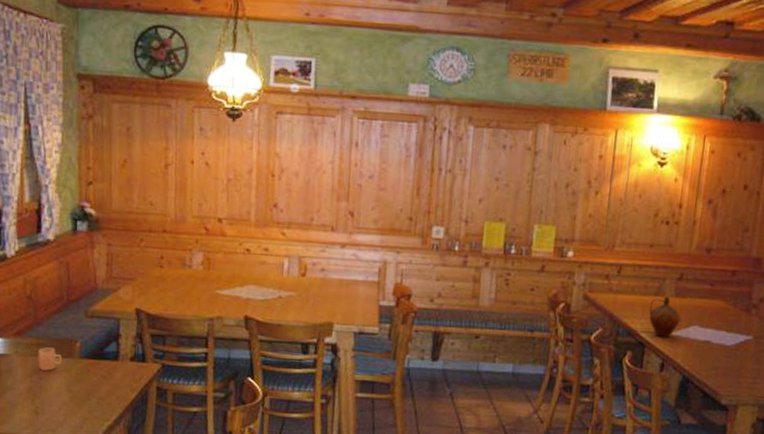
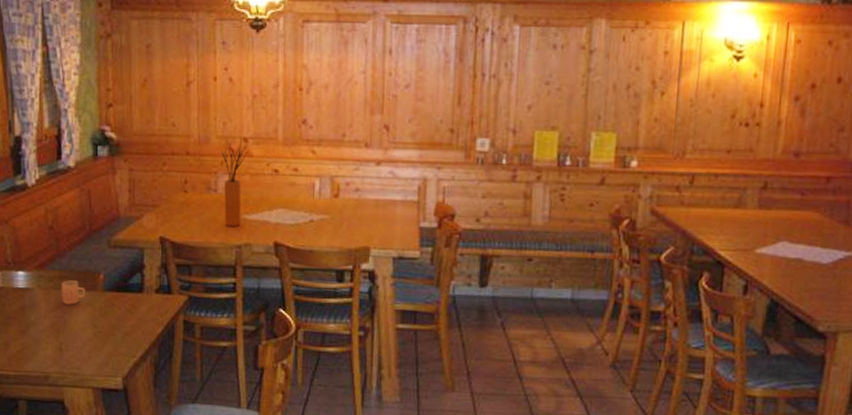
vase: none [196,218,222,301] -> present [221,138,248,227]
ceramic jug: present [649,297,681,337] -> none [728,209,766,255]

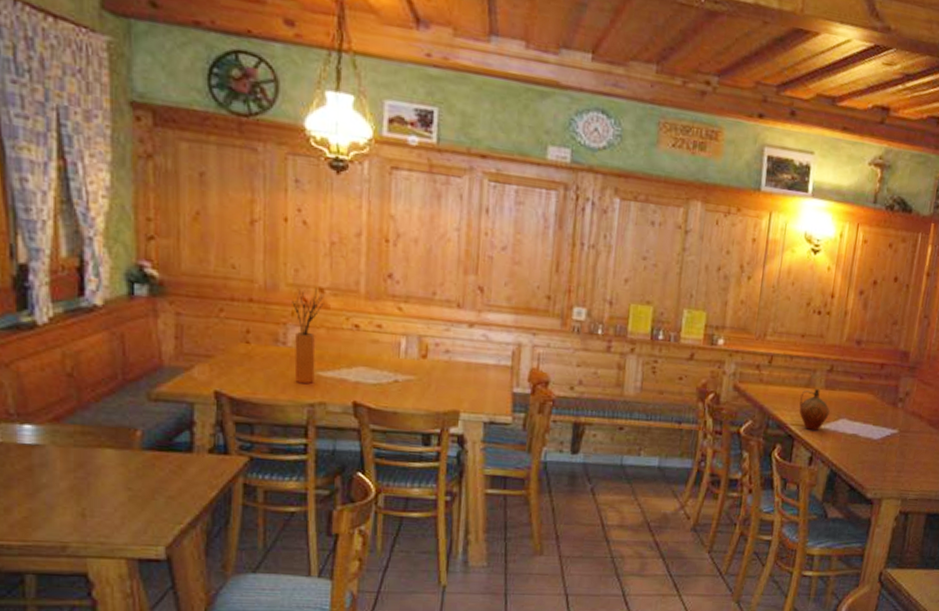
mug: present [61,280,86,305] -> none [84,436,118,465]
ceramic jug: none [728,209,766,255] -> present [799,389,830,430]

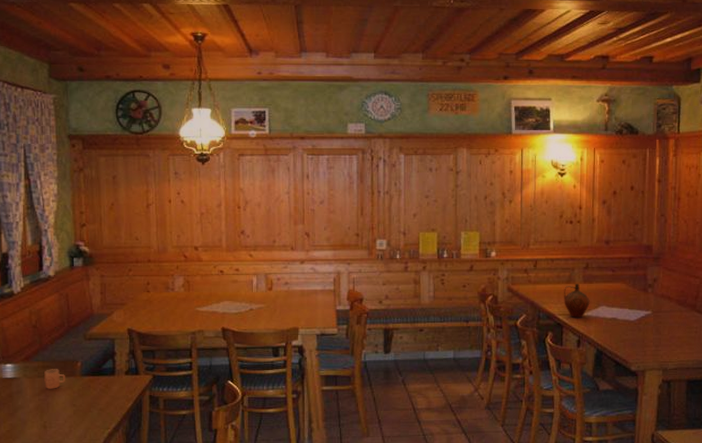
mug: none [84,436,118,465] -> present [44,369,66,389]
vase: present [292,288,325,384] -> none [177,247,198,318]

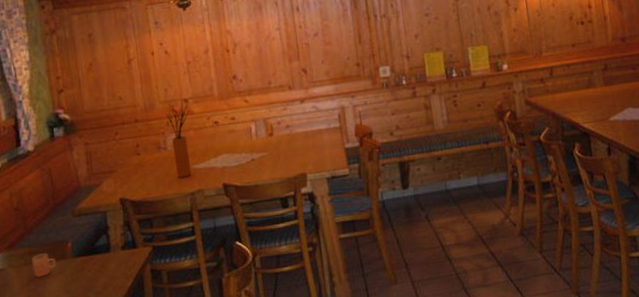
vase: none [177,247,198,318] -> present [166,100,192,179]
ceramic jug: present [564,284,590,318] -> none [585,87,615,124]

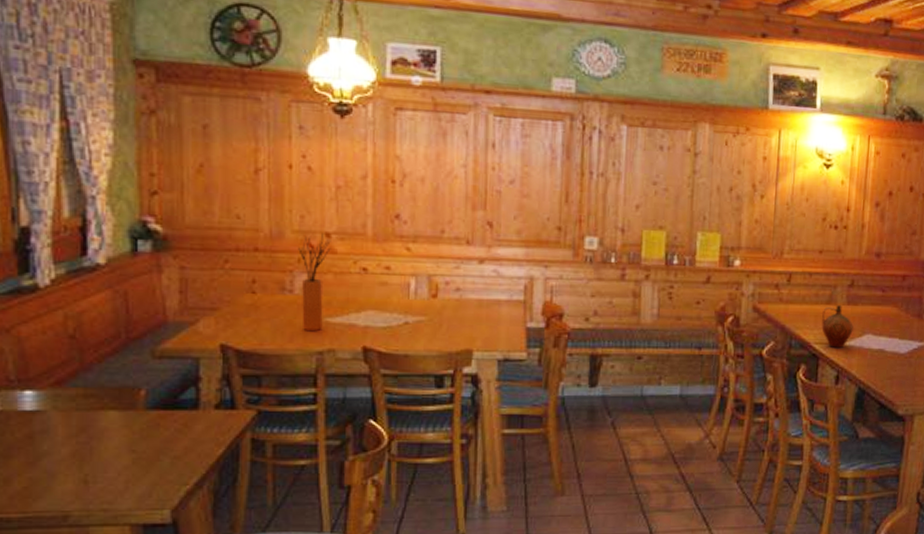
mug: present [31,253,57,278] -> none [86,399,122,428]
ceramic jug: none [585,87,615,124] -> present [822,305,853,348]

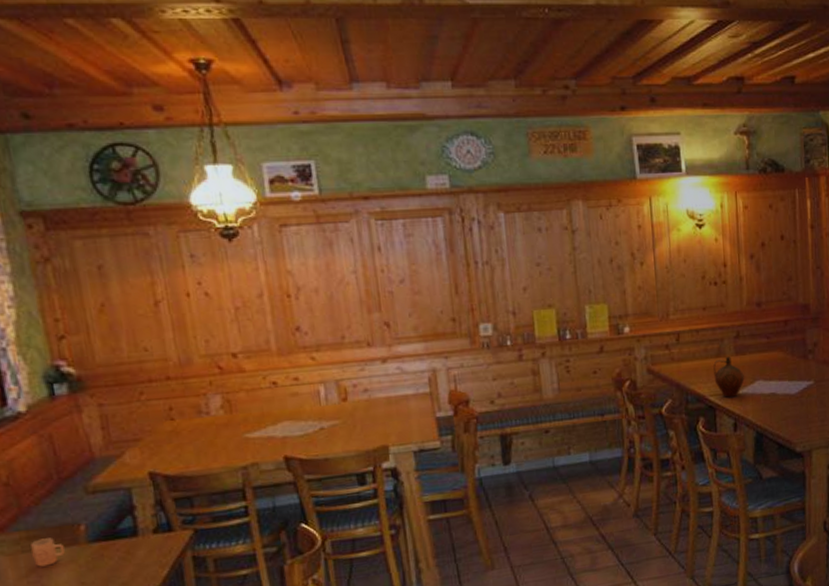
mug: none [86,399,122,428] -> present [31,538,66,567]
vase: present [298,233,331,332] -> none [208,354,243,450]

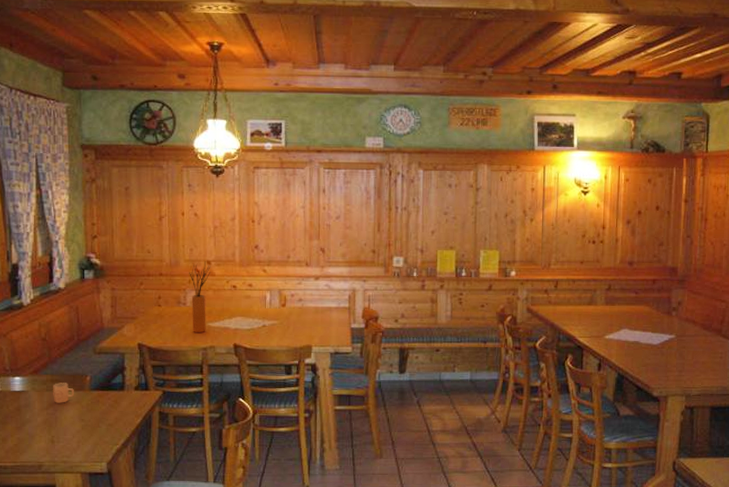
vase: none [208,354,243,450] -> present [189,261,211,333]
ceramic jug: present [713,357,744,398] -> none [585,306,612,340]

